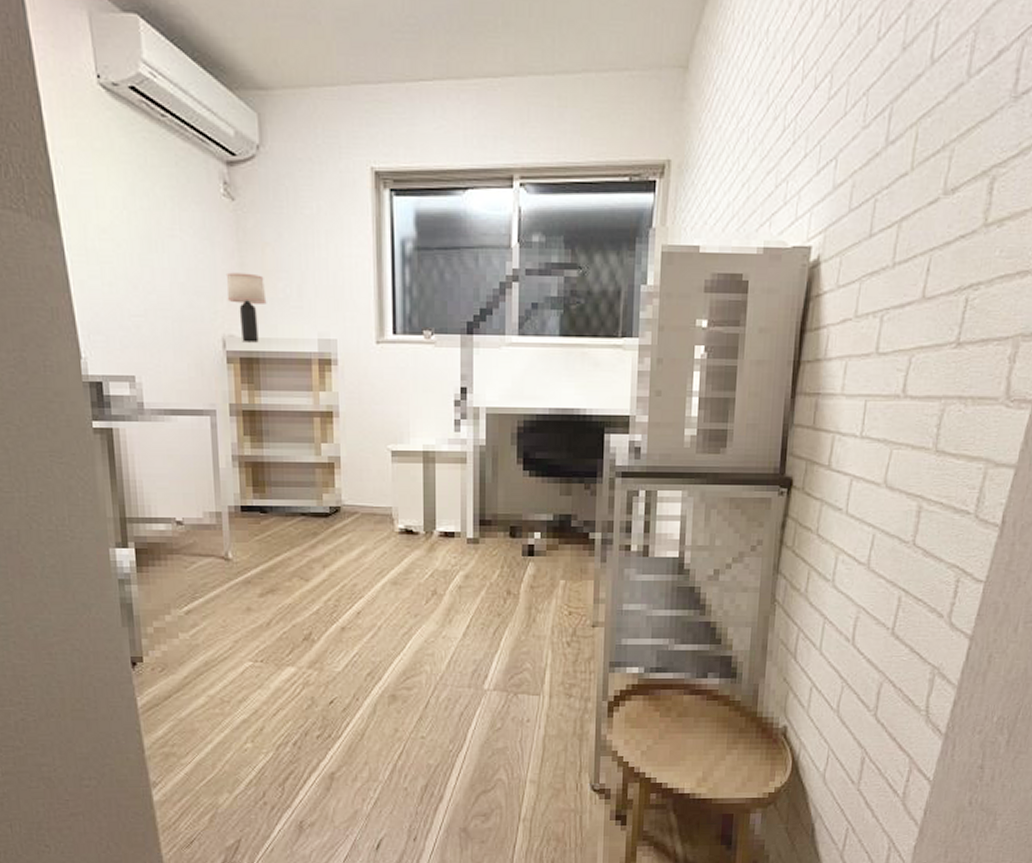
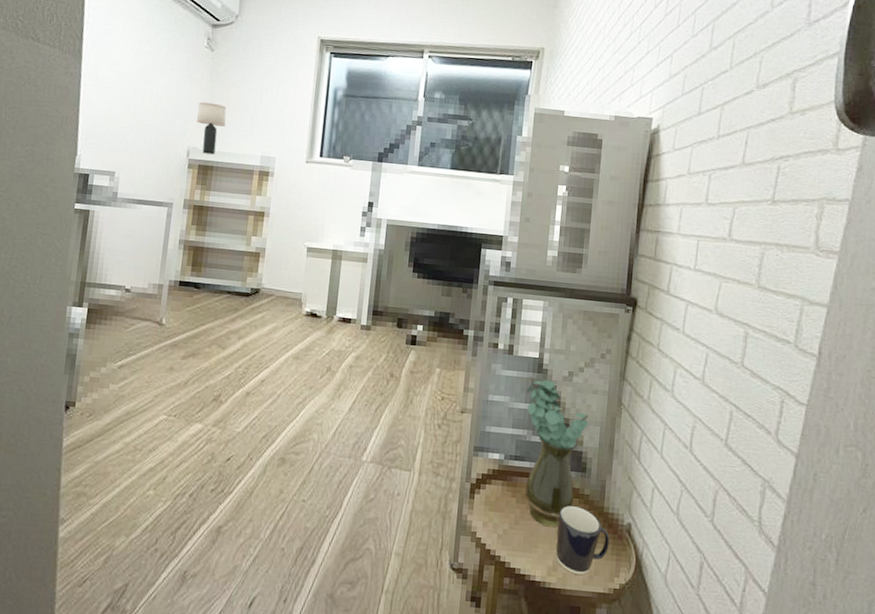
vase: none [666,575,739,738] -> present [525,374,589,527]
mug: none [705,713,764,783] -> present [556,504,610,576]

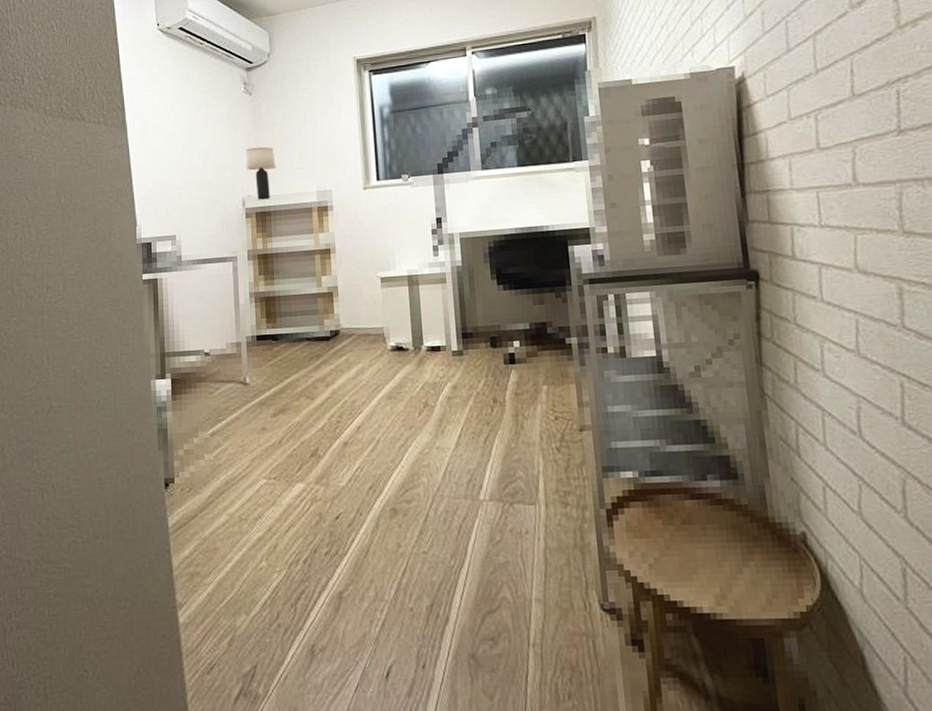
vase: present [525,374,589,527] -> none [649,373,731,548]
mug: present [556,504,610,576] -> none [714,519,784,601]

